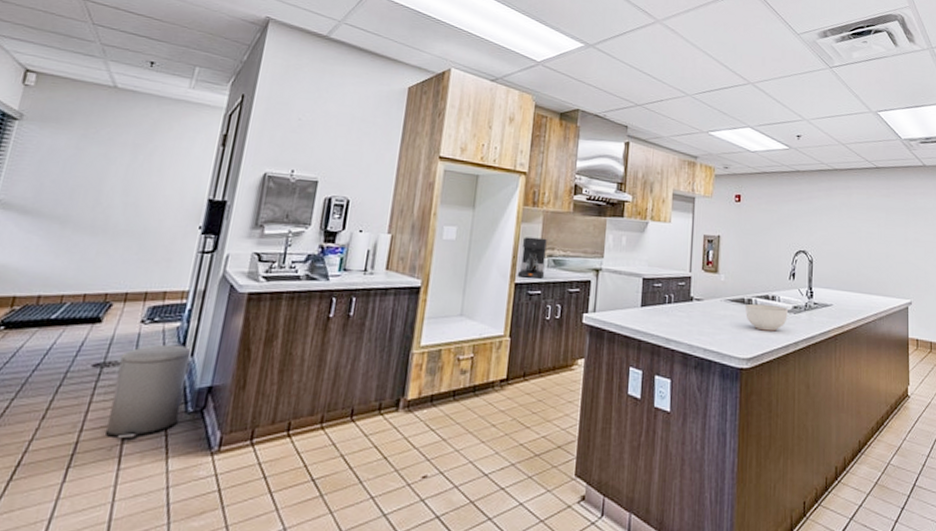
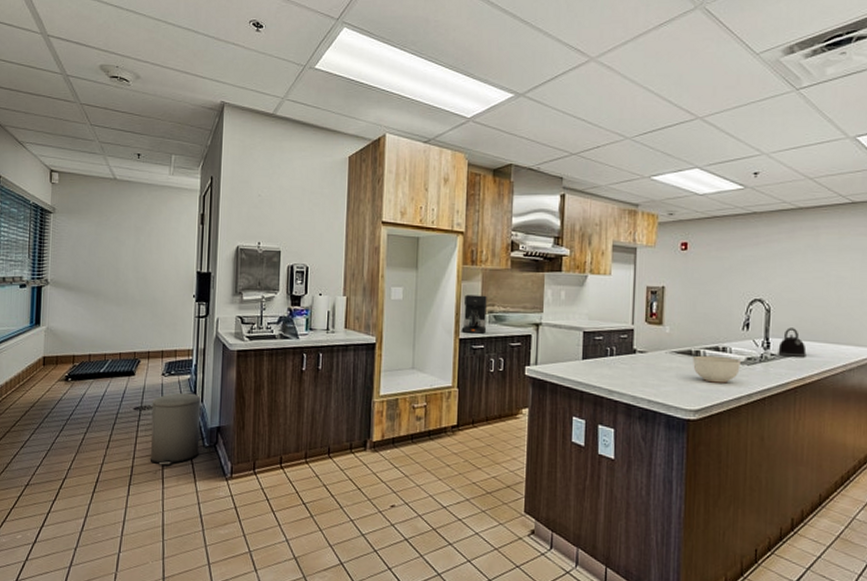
kettle: none [820,278,844,308] -> present [778,327,807,359]

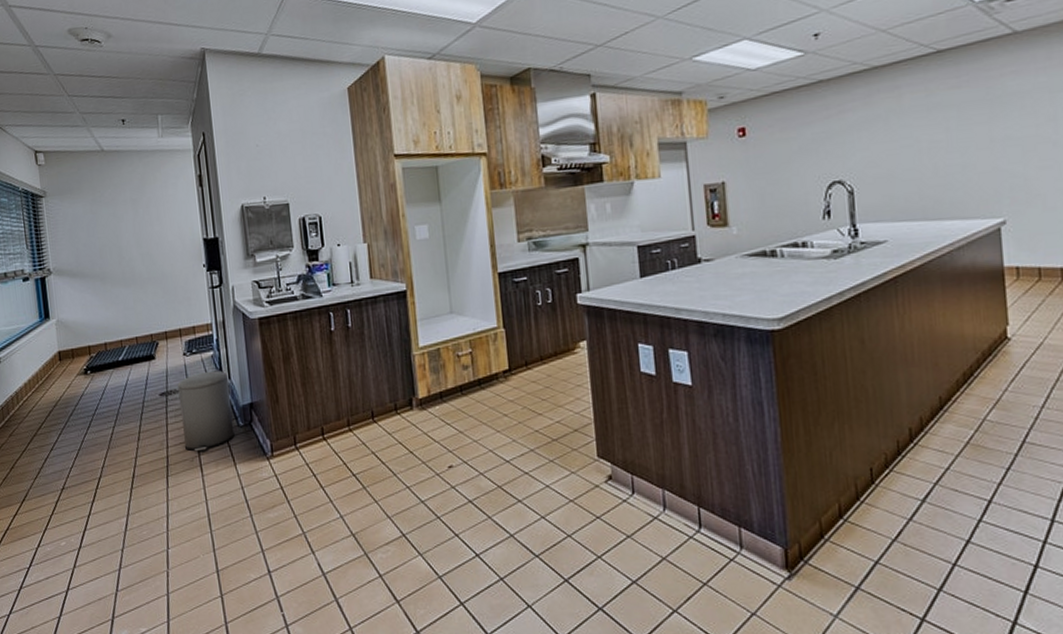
coffee maker: present [461,294,487,334] -> none [498,220,528,266]
bowl: present [692,355,742,383] -> none [767,252,827,285]
kettle: present [778,327,807,359] -> none [868,208,904,245]

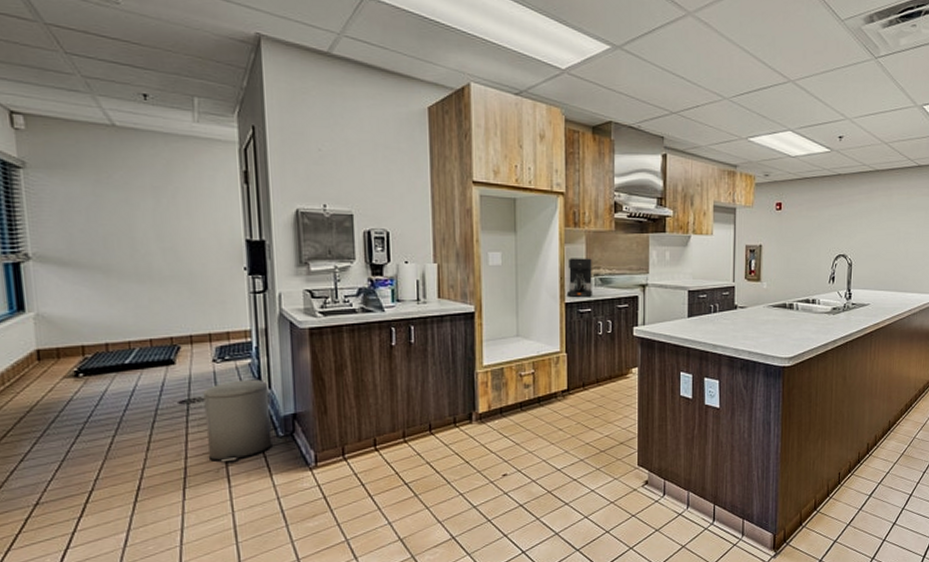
coffee maker: none [498,220,528,266] -> present [566,258,593,297]

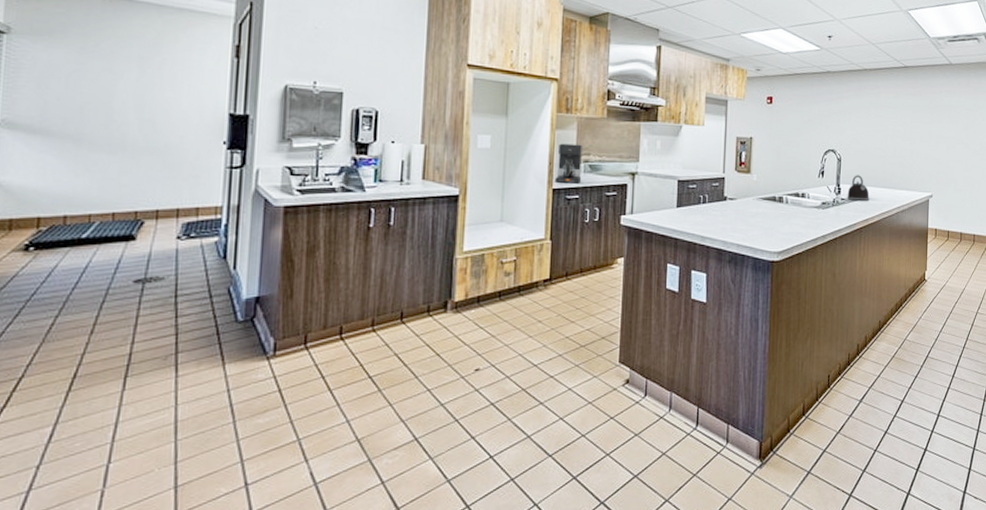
pedal bin: present [203,379,272,463] -> none [157,259,234,349]
kettle: none [858,279,881,306] -> present [847,175,870,202]

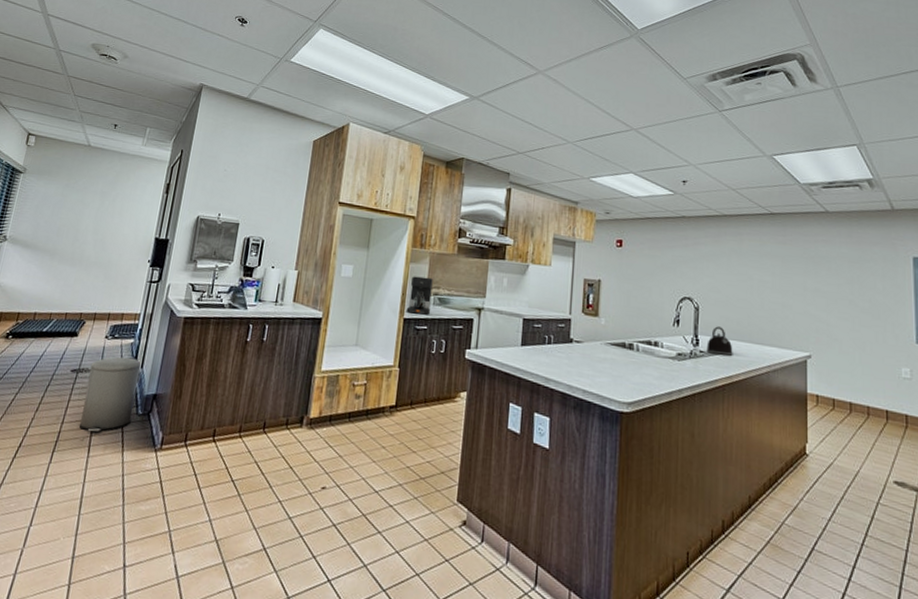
pedal bin: none [157,259,234,349] -> present [79,357,142,432]

